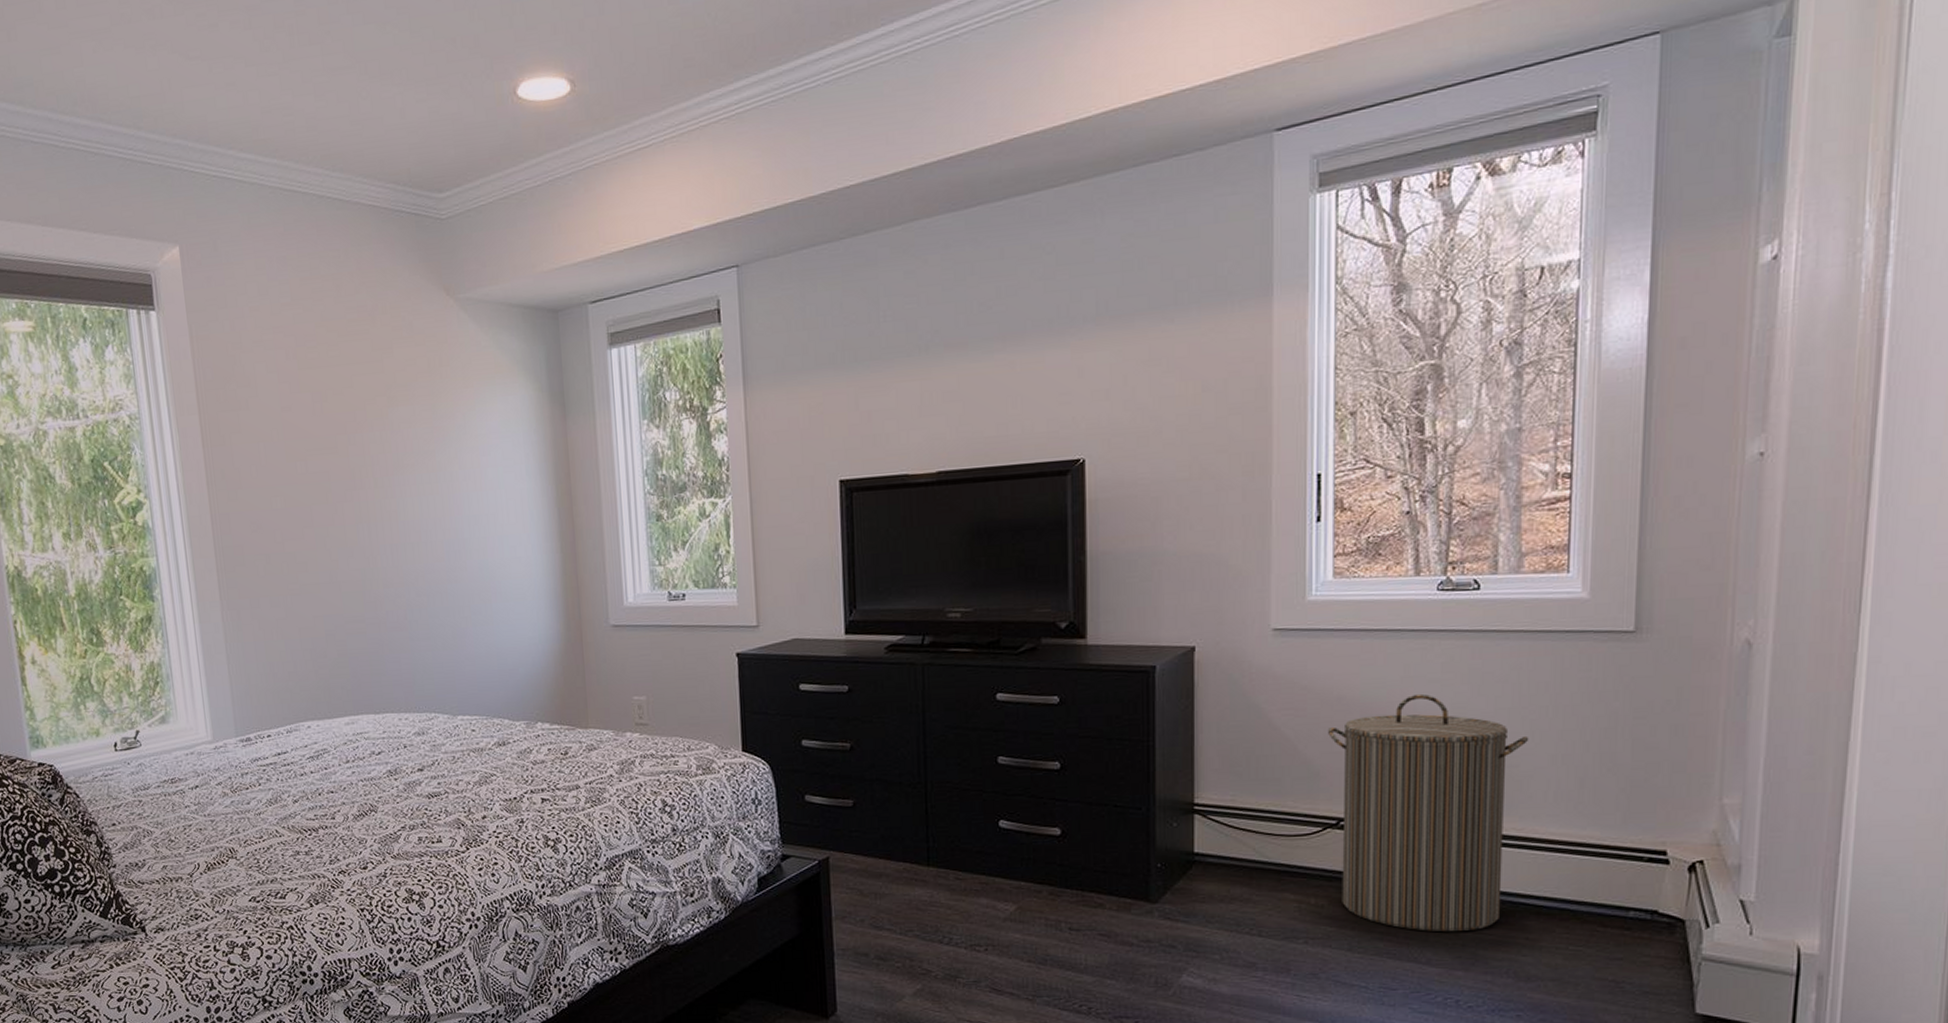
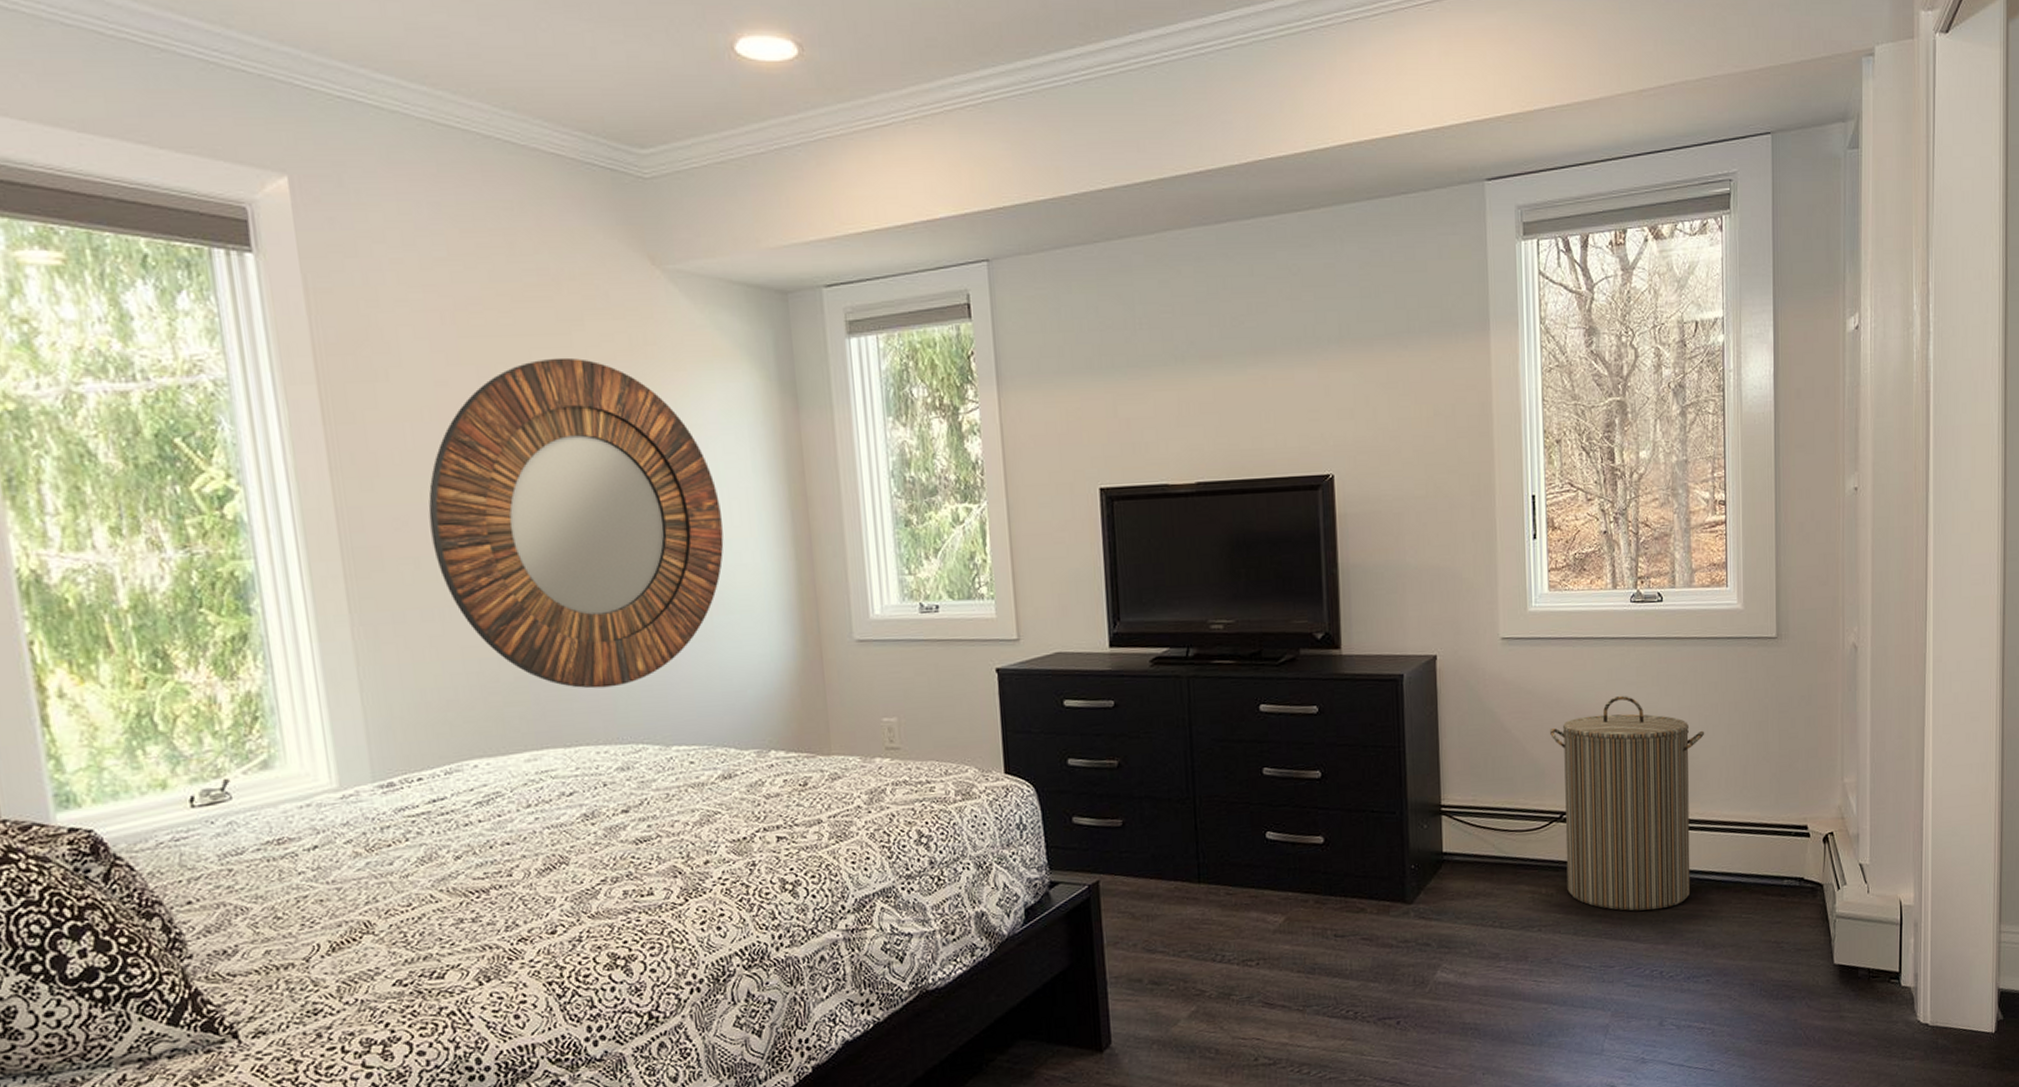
home mirror: none [276,381,502,665] -> present [428,357,724,689]

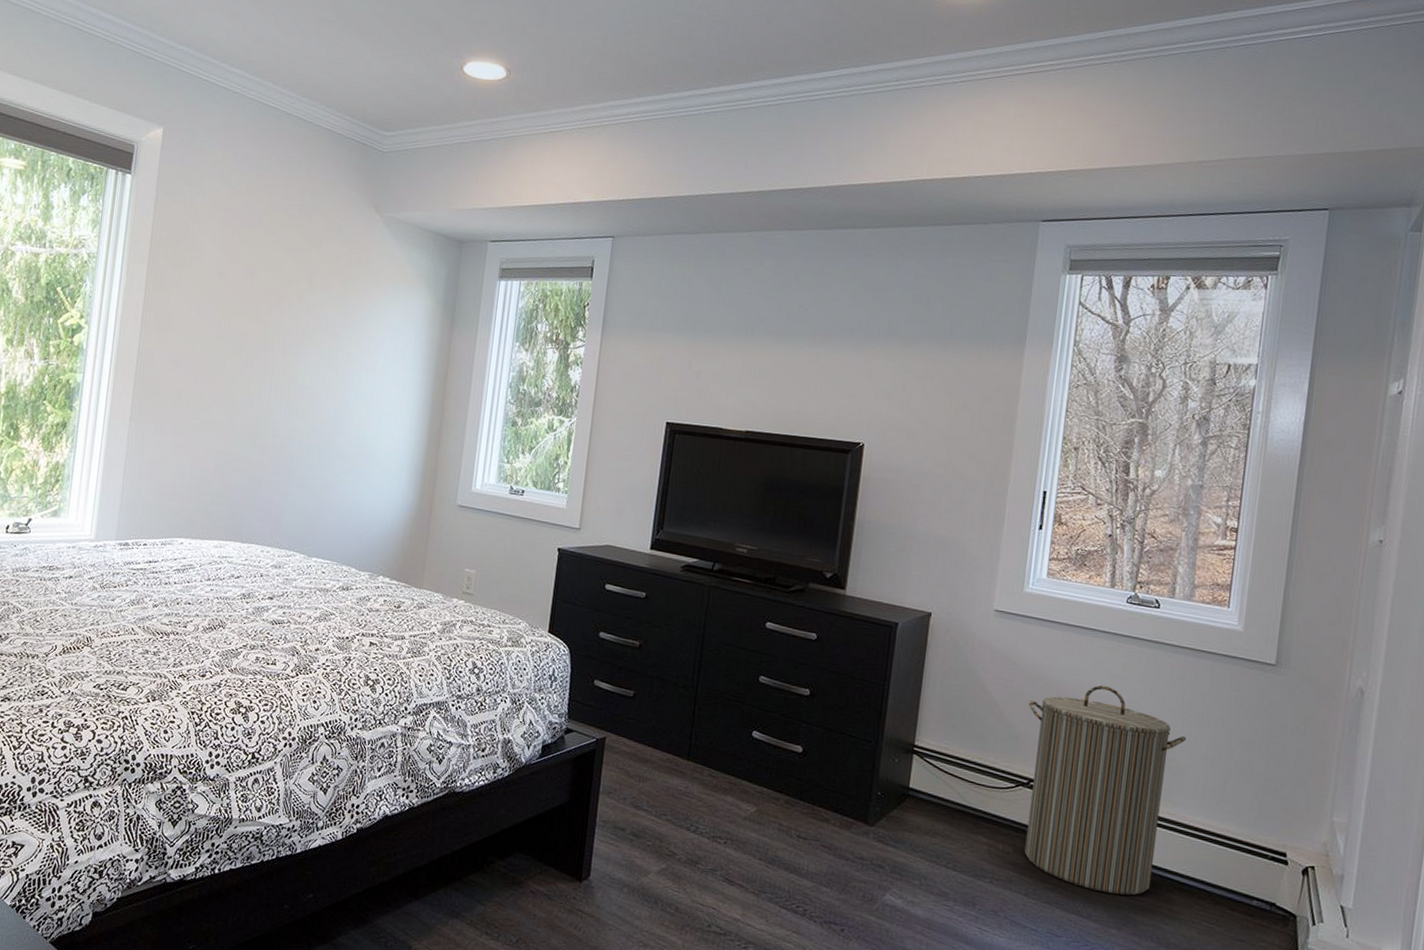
home mirror: present [428,357,724,689] -> none [191,267,384,506]

